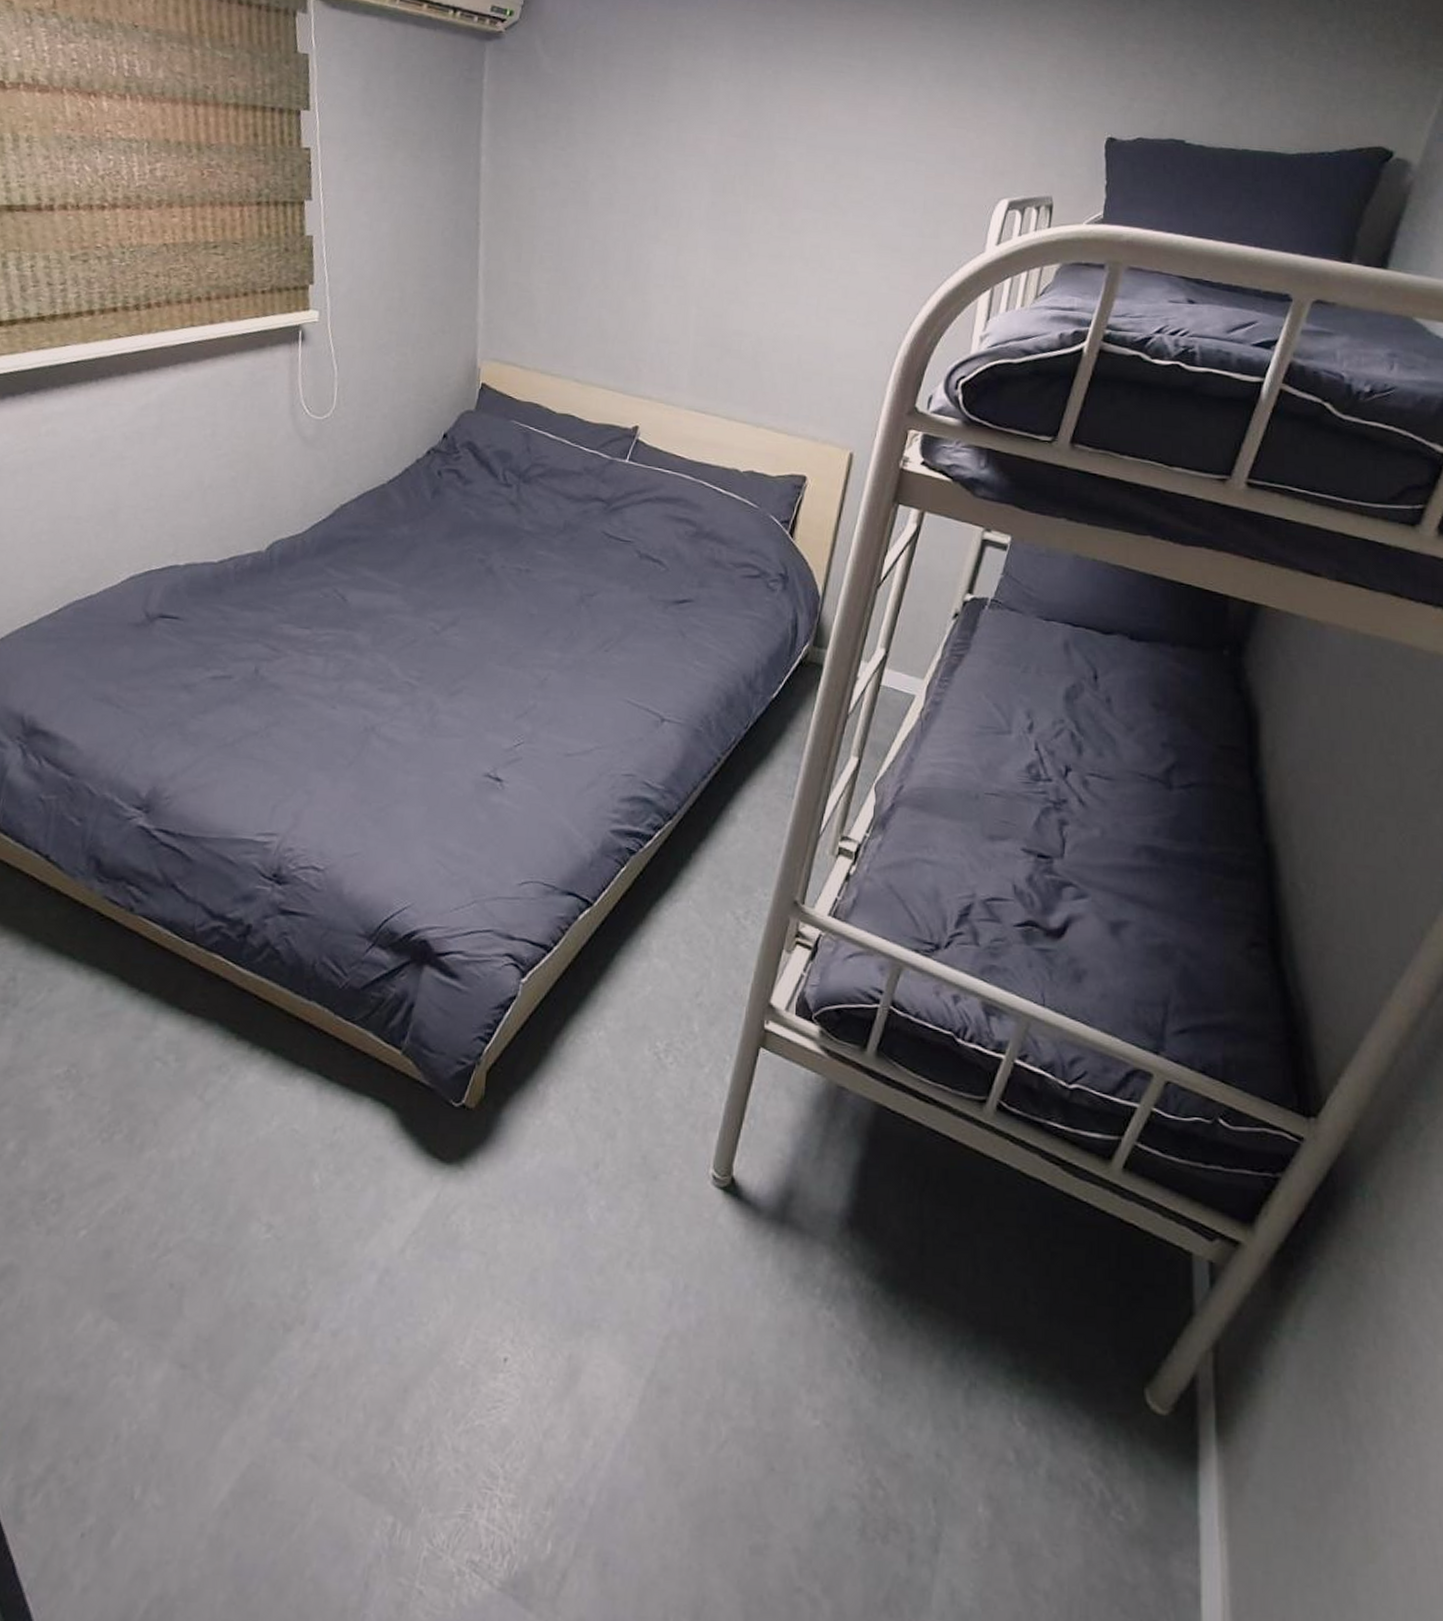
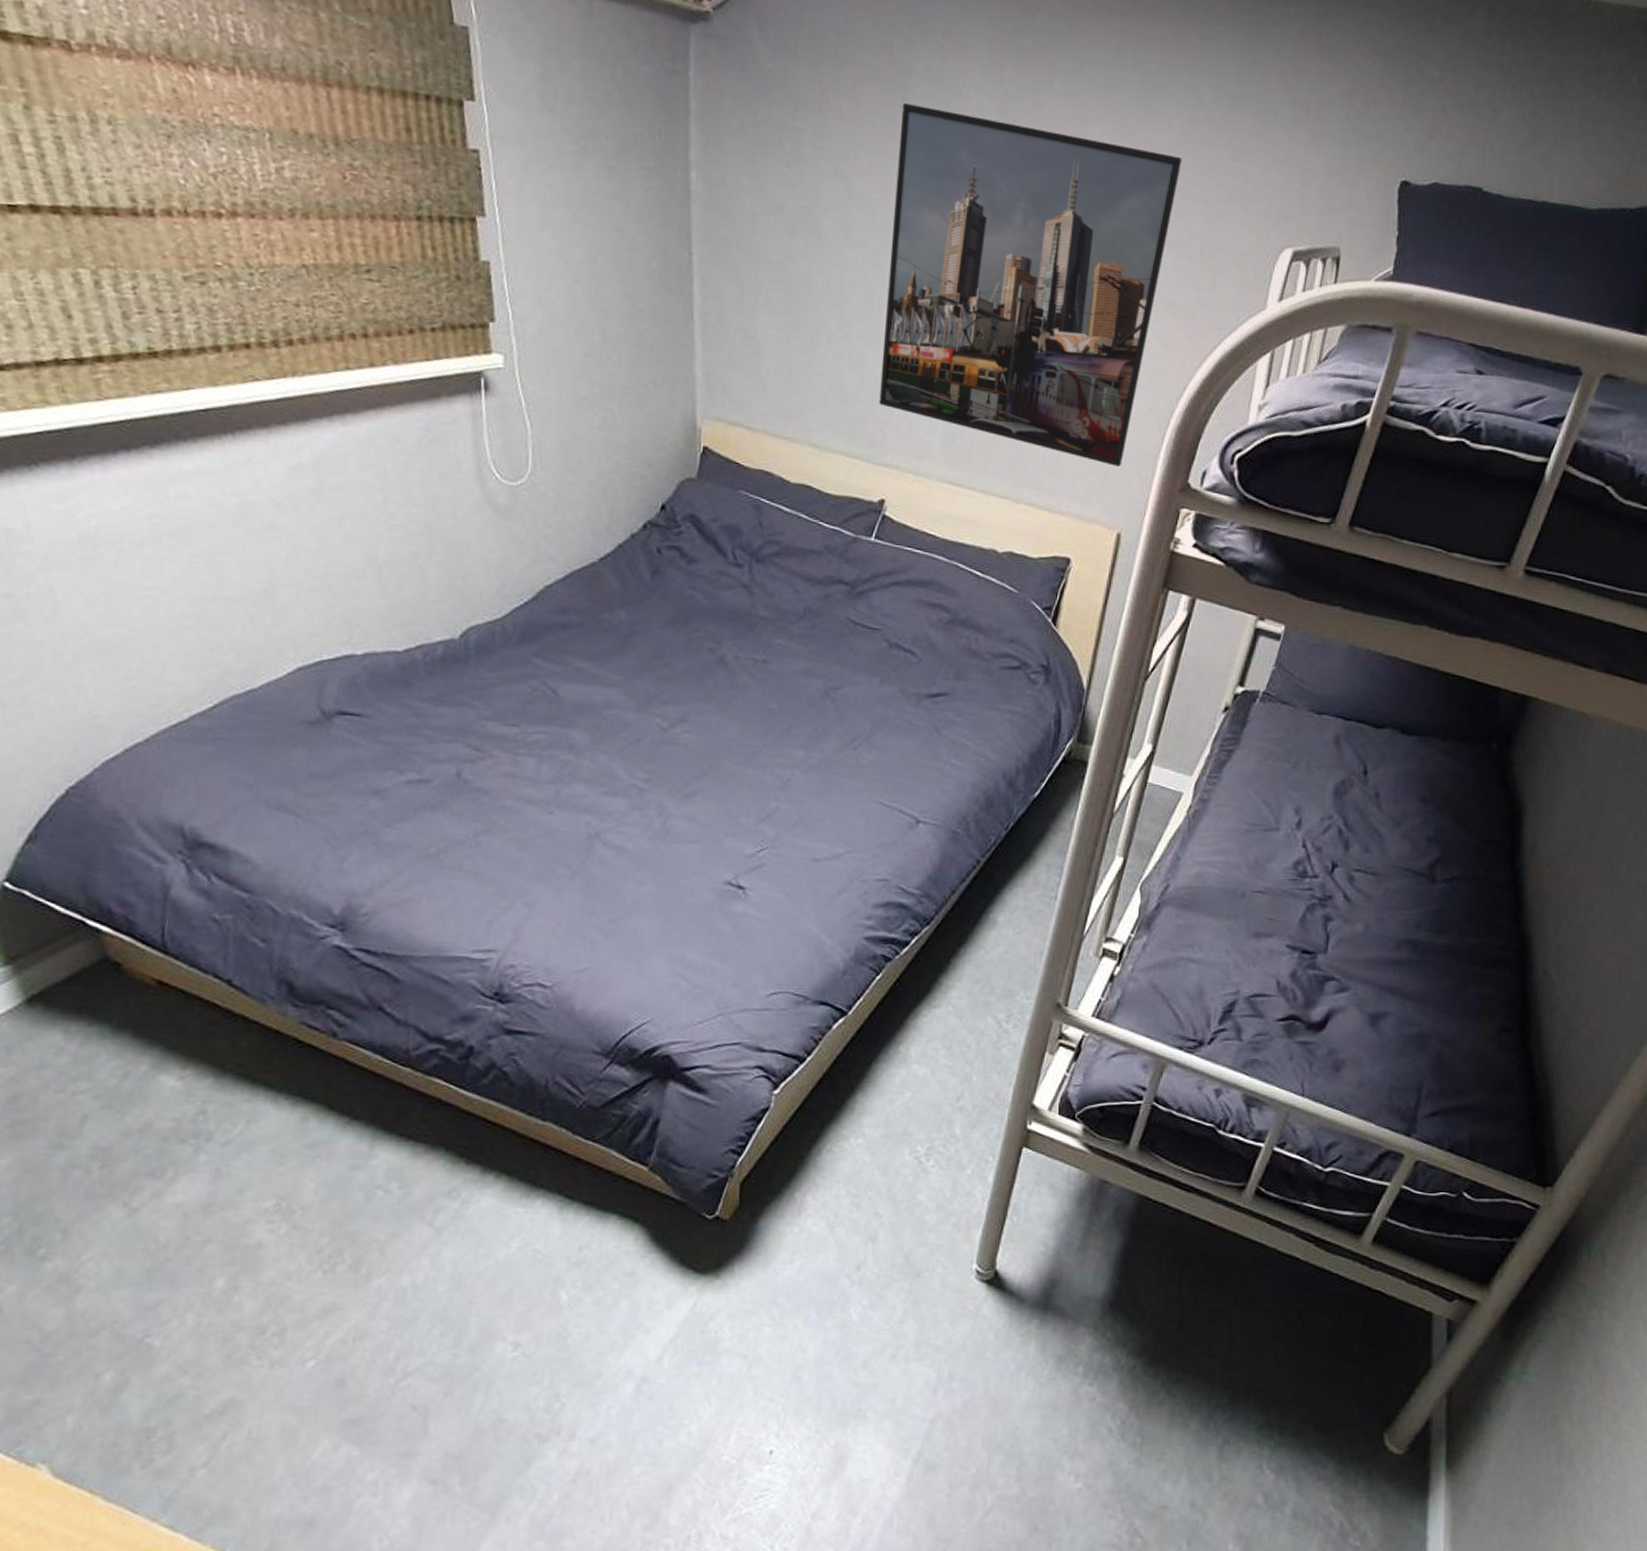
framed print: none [635,94,906,394] -> present [879,103,1183,467]

